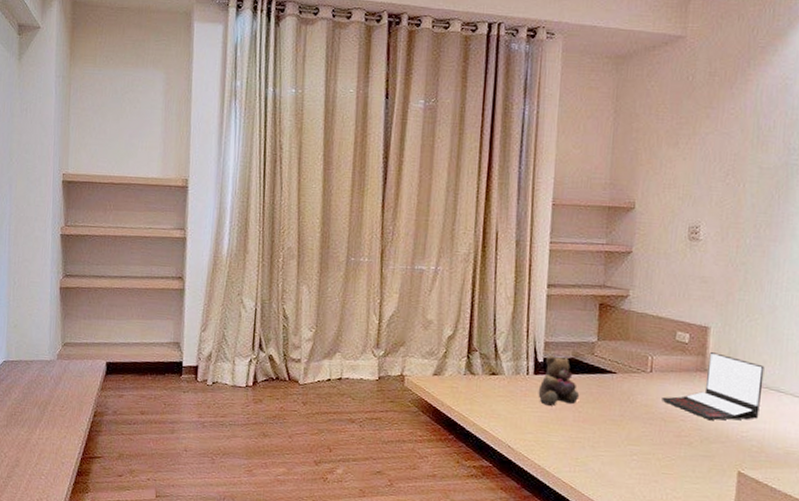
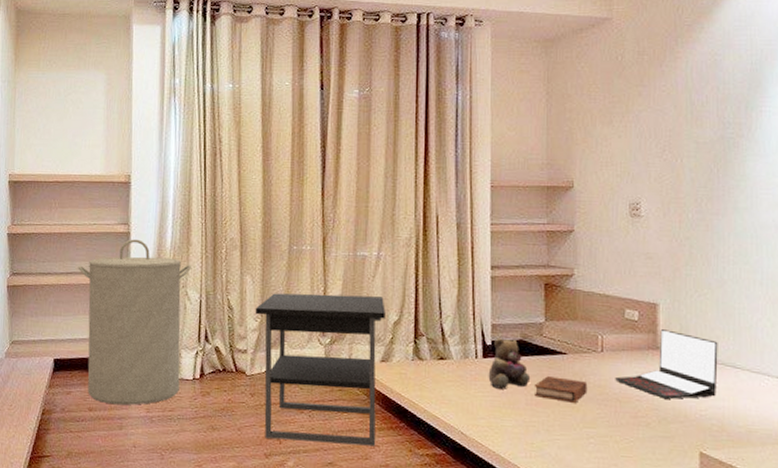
laundry hamper: none [132,245,249,410] -> present [78,239,192,406]
nightstand: none [310,304,441,457] -> present [255,293,385,447]
book: none [583,394,635,421] -> present [535,376,588,403]

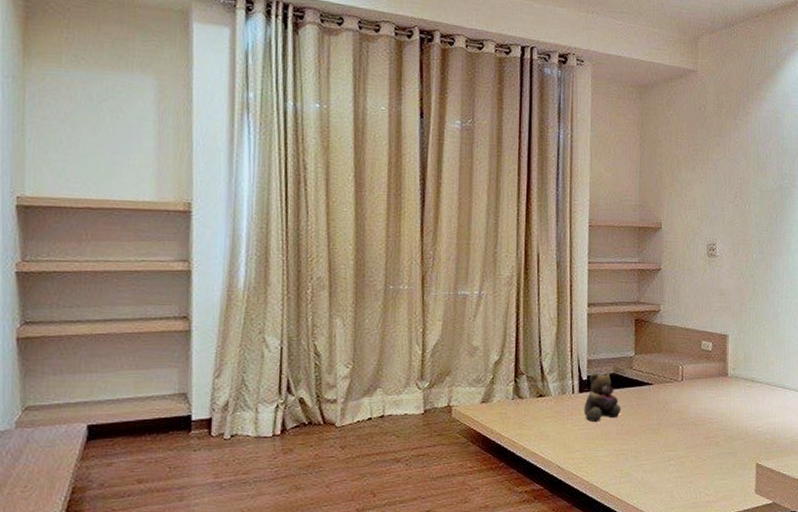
laundry hamper: present [78,239,192,406] -> none [120,279,271,473]
nightstand: present [255,293,385,447] -> none [346,336,486,492]
book: present [535,376,588,403] -> none [625,406,670,429]
laptop: present [615,329,718,399] -> none [692,358,772,419]

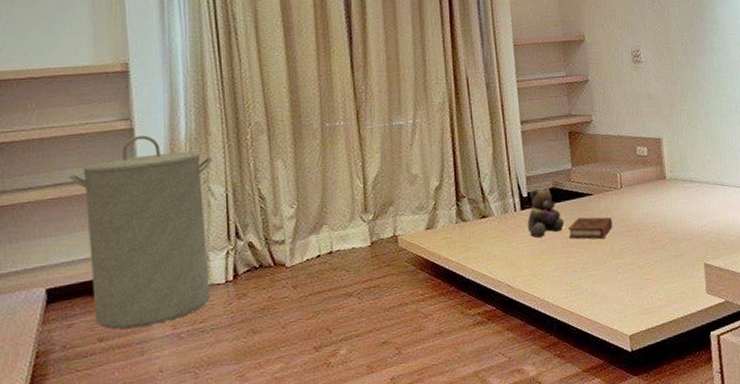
laundry hamper: none [120,279,271,473] -> present [69,135,214,329]
book: none [625,406,670,429] -> present [569,217,613,239]

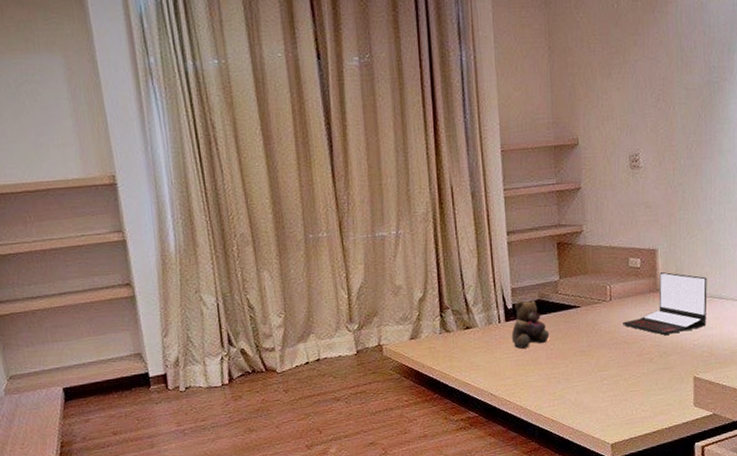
laundry hamper: present [69,135,214,329] -> none [71,247,209,425]
book: present [569,217,613,239] -> none [554,329,600,351]
laptop: none [634,160,712,222] -> present [623,272,707,335]

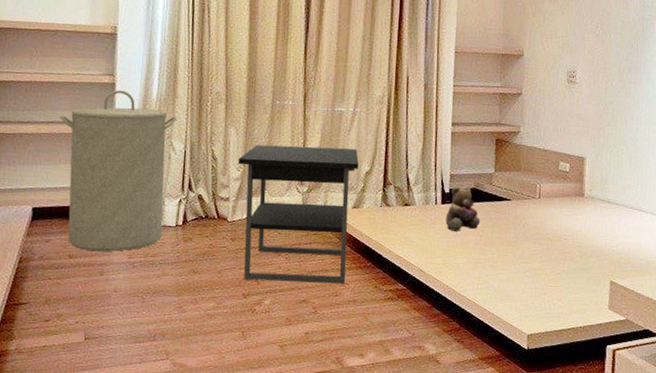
laundry hamper: none [71,247,209,425] -> present [59,90,178,252]
nightstand: none [277,276,412,431] -> present [237,145,359,284]
laptop: present [623,272,707,335] -> none [548,179,629,237]

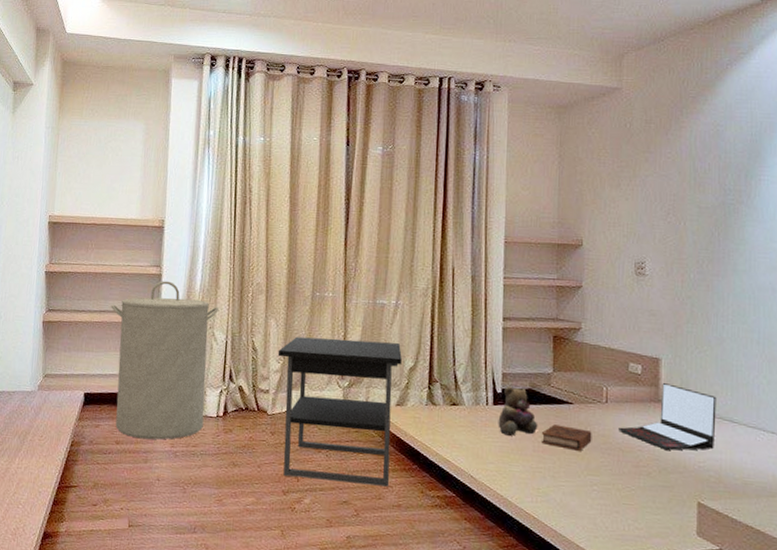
book: none [483,219,527,242] -> present [542,424,592,451]
laptop: none [548,179,629,237] -> present [618,383,717,451]

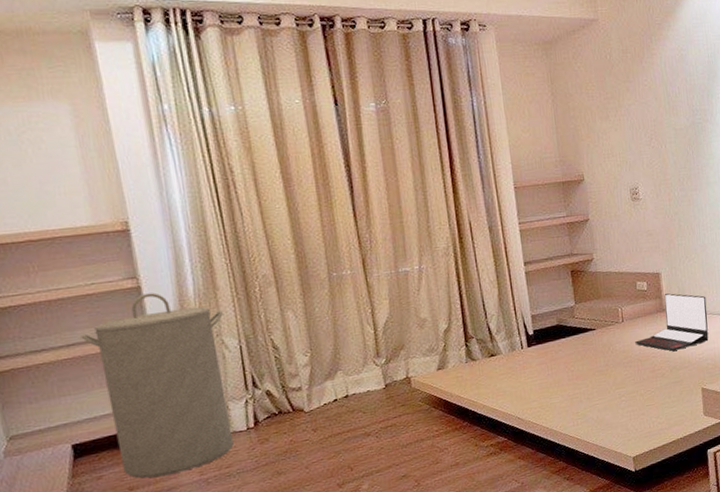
nightstand: present [277,336,402,487] -> none [302,308,443,469]
teddy bear: present [498,386,538,436] -> none [534,325,570,372]
book: present [542,424,592,451] -> none [574,350,616,372]

